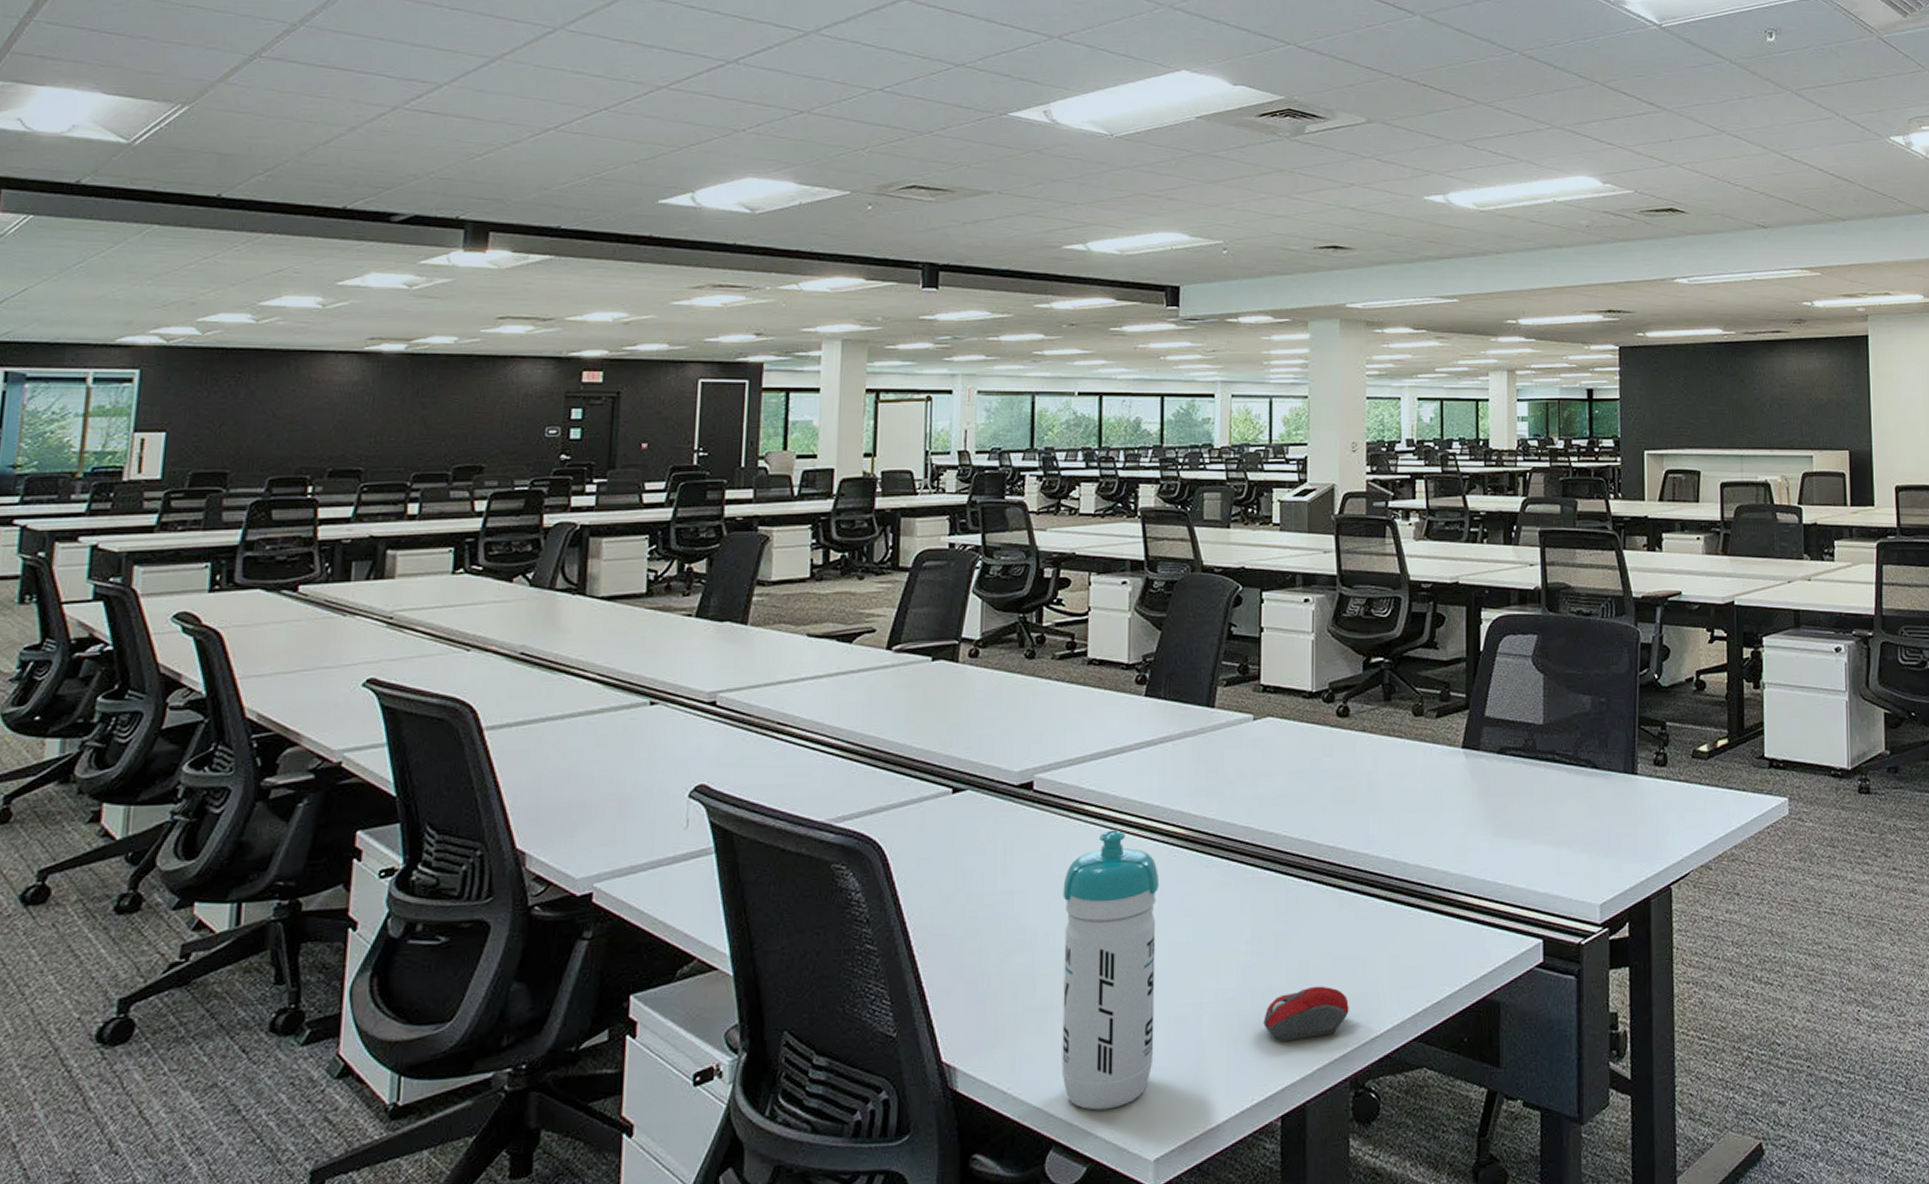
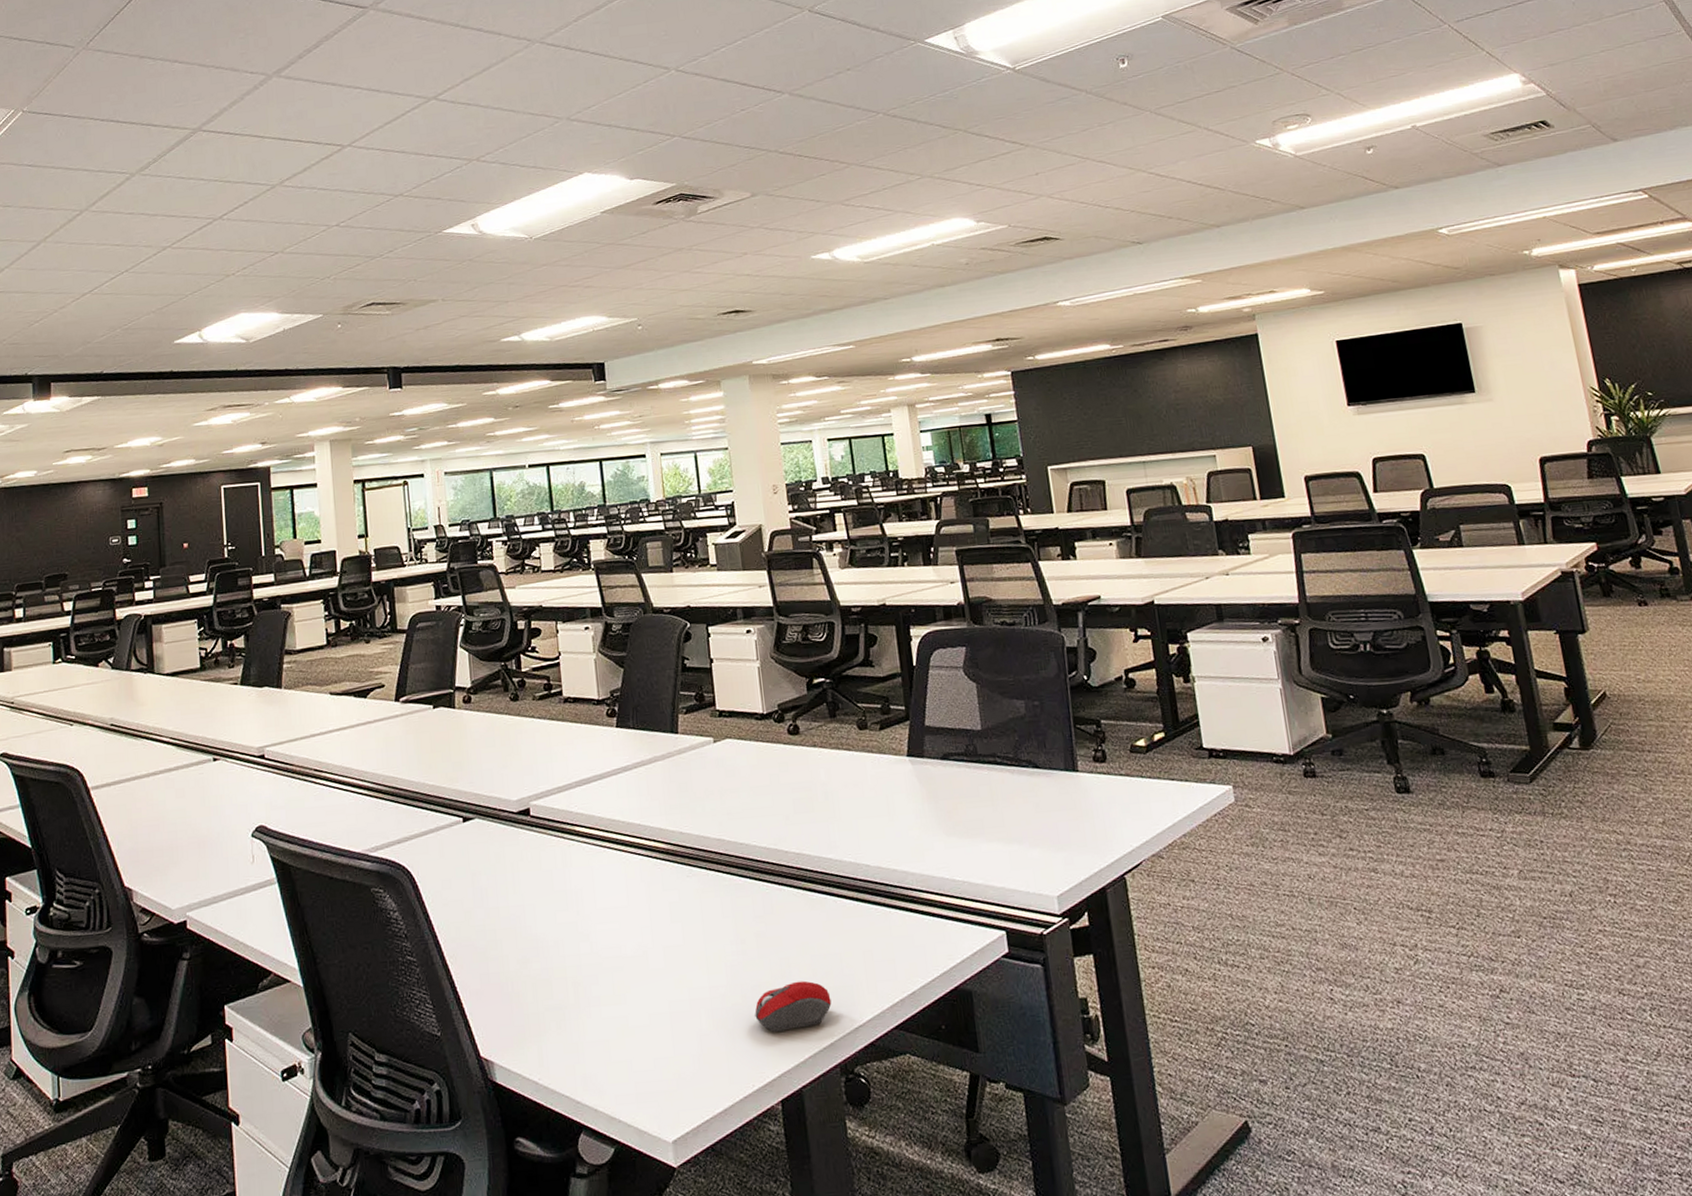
water bottle: present [1061,829,1160,1111] -> none [565,847,661,1098]

